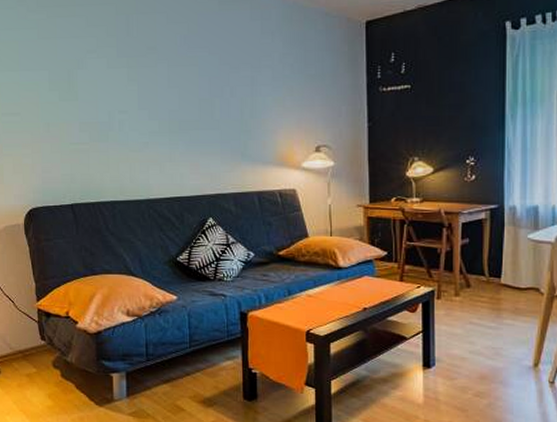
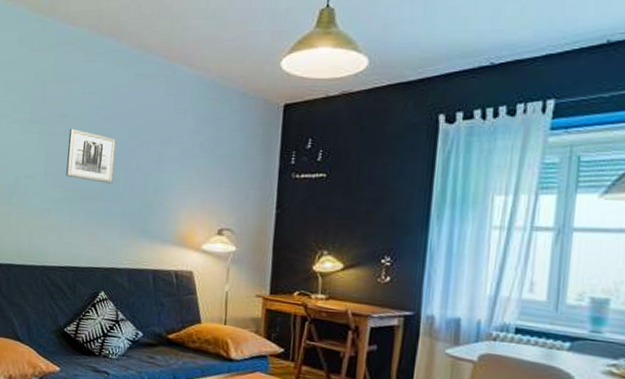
wall art: none [158,59,209,112] -> present [66,128,116,184]

